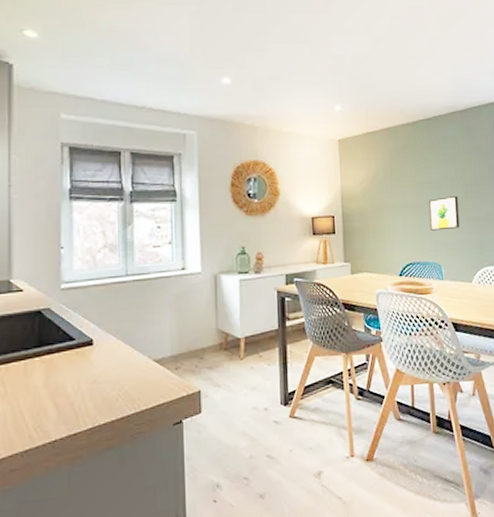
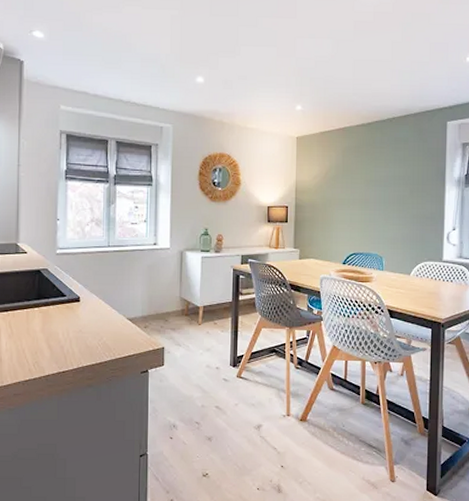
wall art: present [429,196,460,231] -> none [375,195,404,225]

